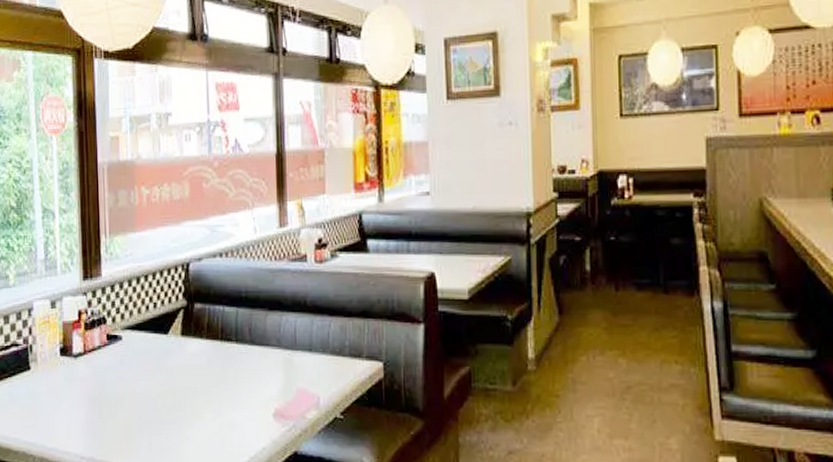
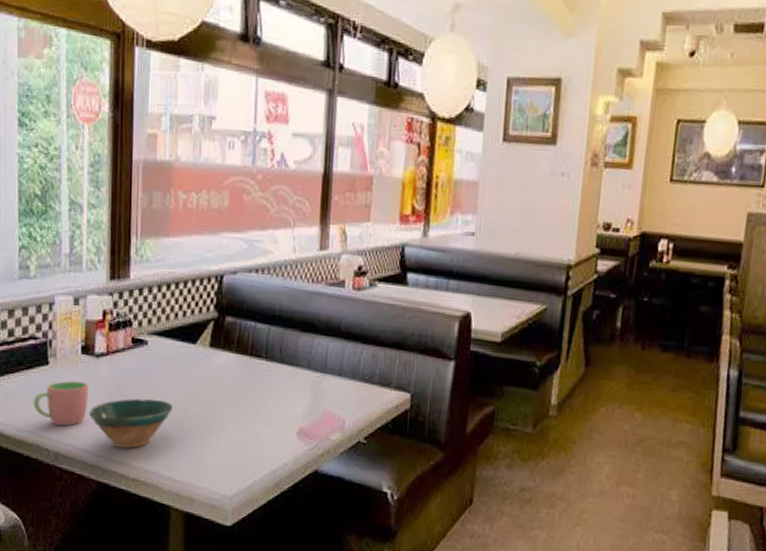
cup: none [17,384,69,430] -> present [33,381,89,426]
bowl: none [69,394,150,447] -> present [88,398,173,449]

